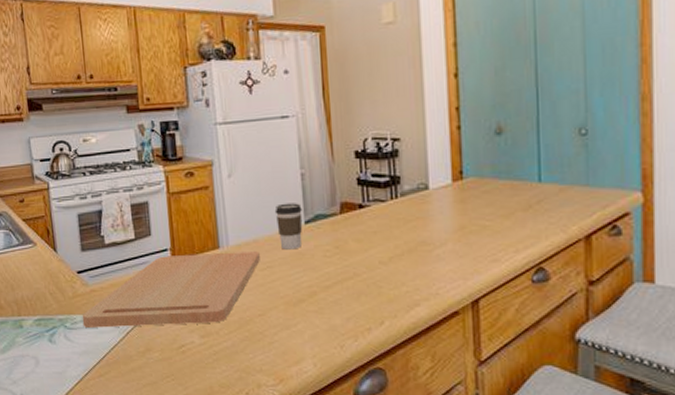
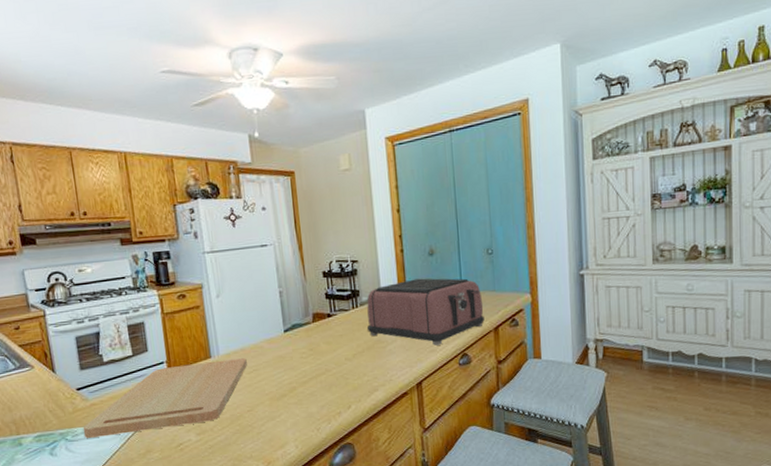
coffee cup: present [274,203,303,250] -> none [258,315,282,355]
toaster: none [408,164,571,254] -> present [366,278,485,346]

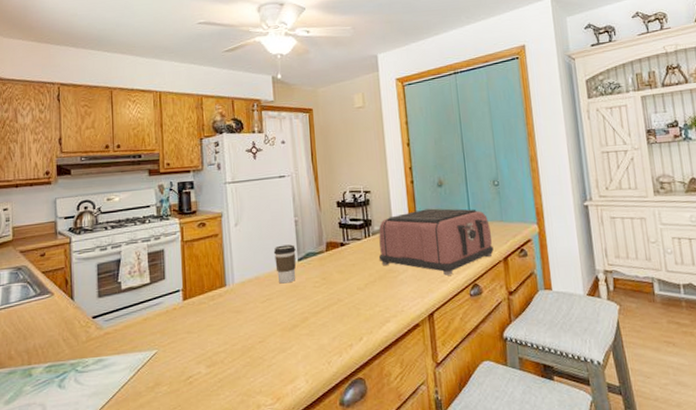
cutting board: present [83,358,247,438] -> none [94,287,261,369]
coffee cup: none [258,315,282,355] -> present [273,244,296,284]

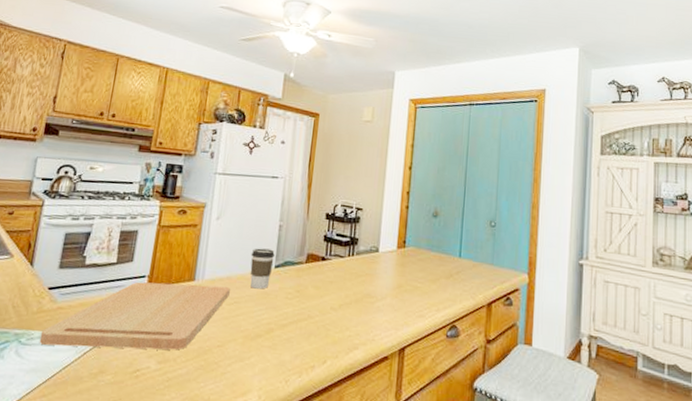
cutting board: none [94,287,261,369] -> present [39,281,230,350]
toaster: present [378,208,494,276] -> none [358,237,480,311]

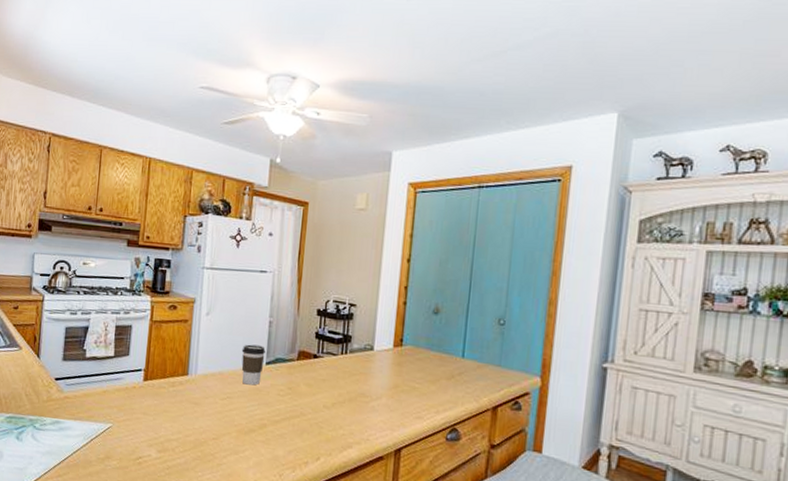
cutting board: present [39,281,230,350] -> none [51,375,223,441]

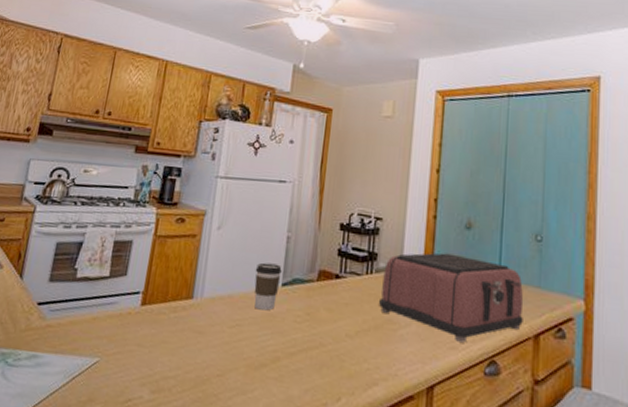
toaster: none [352,335,485,413] -> present [378,253,524,343]

